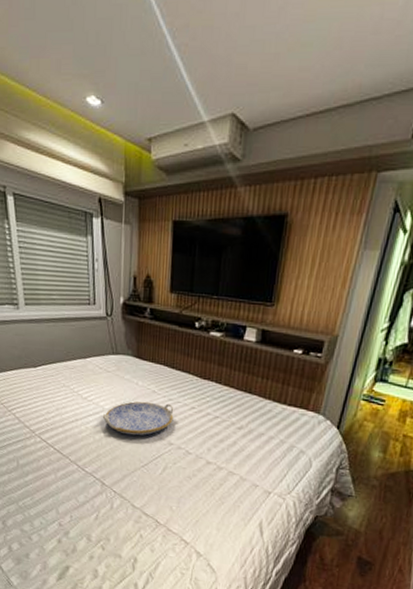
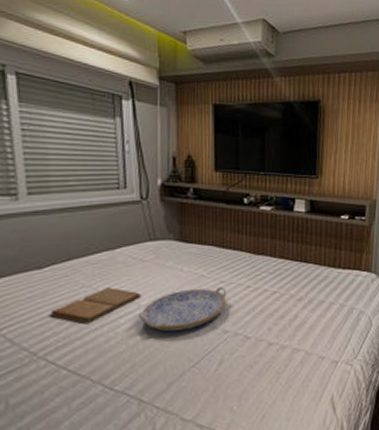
book: none [42,390,105,416] -> present [50,287,142,323]

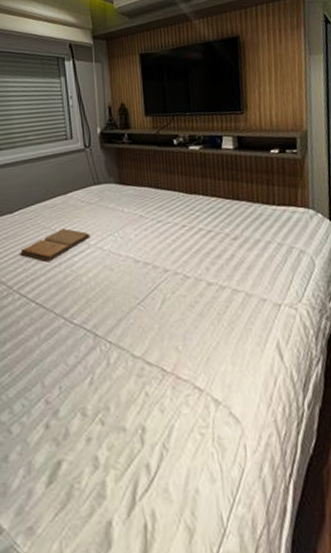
serving tray: present [138,286,227,332] -> none [88,226,165,270]

